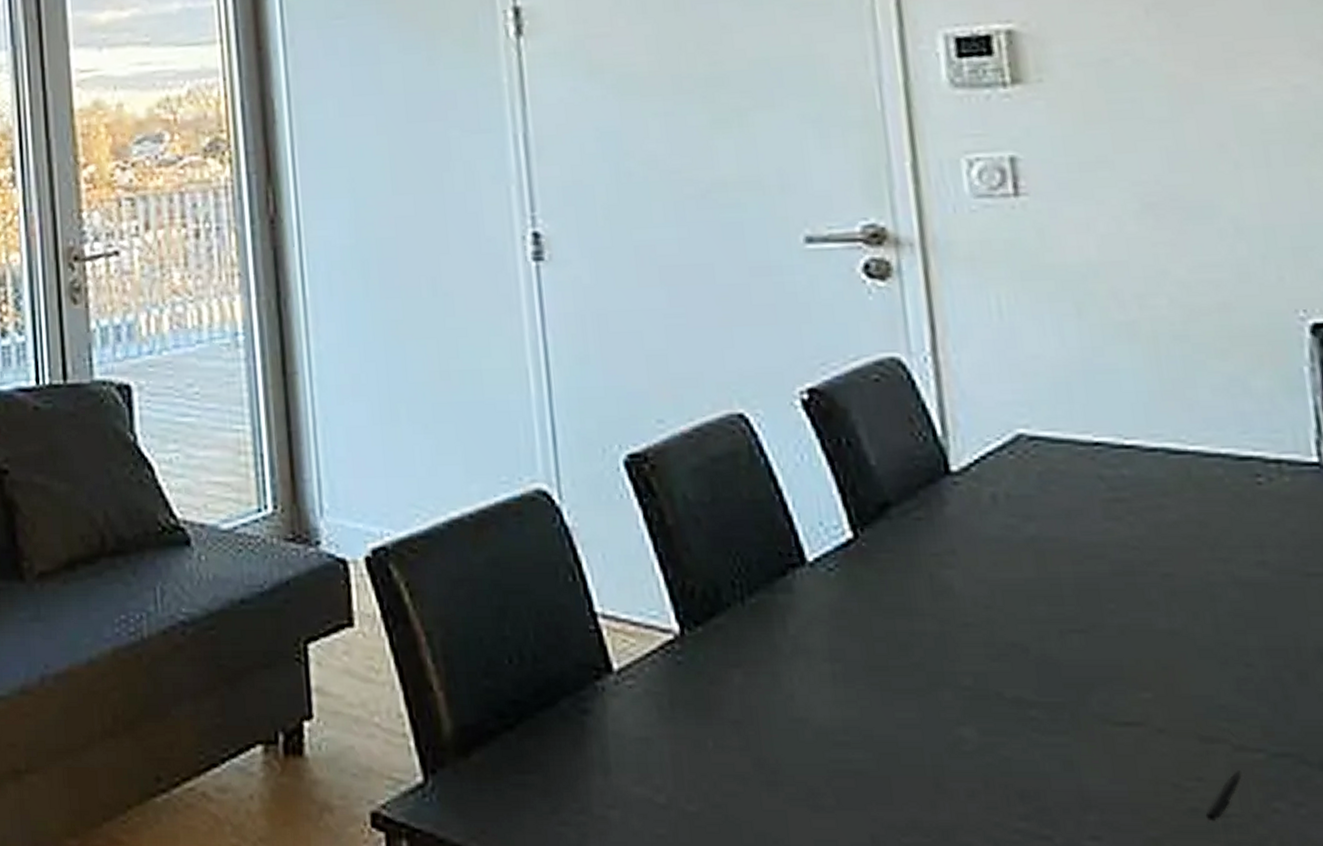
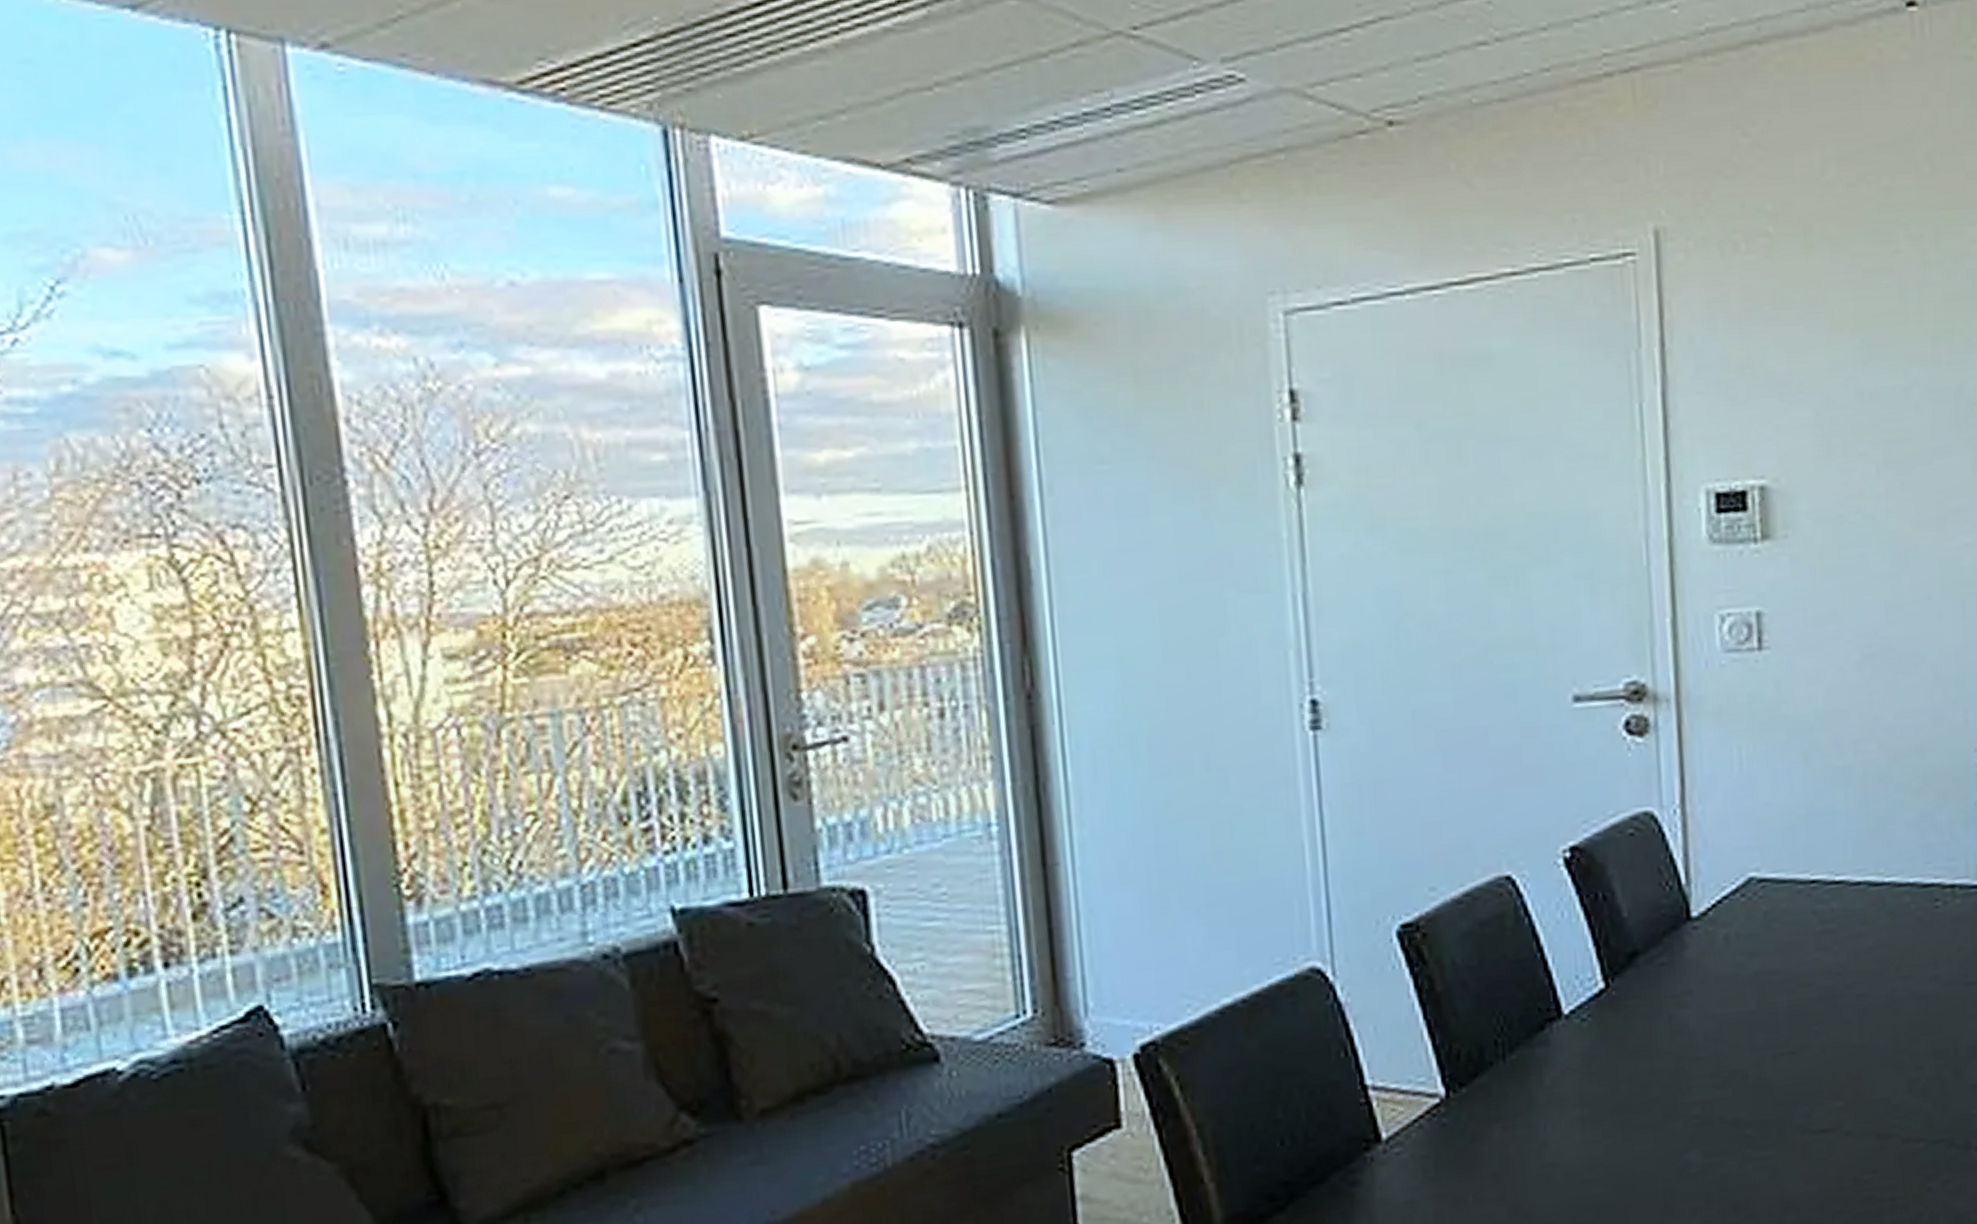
pen: present [1205,771,1242,822] -> none [1877,1159,1906,1207]

